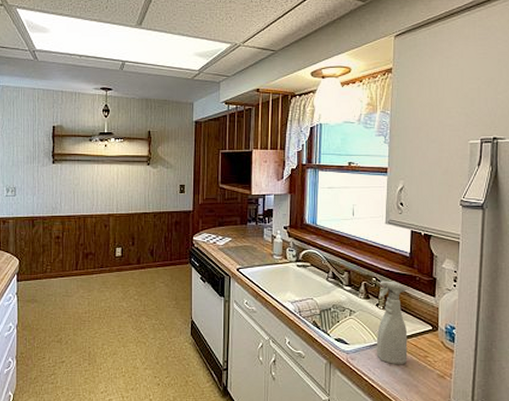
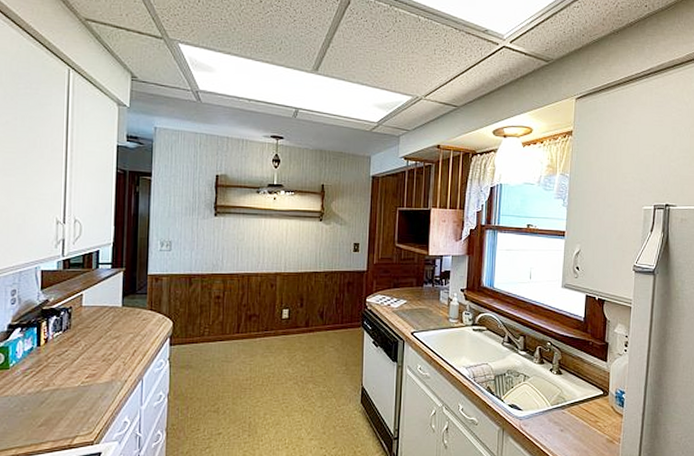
spray bottle: present [376,281,408,365] -> none [548,345,580,431]

